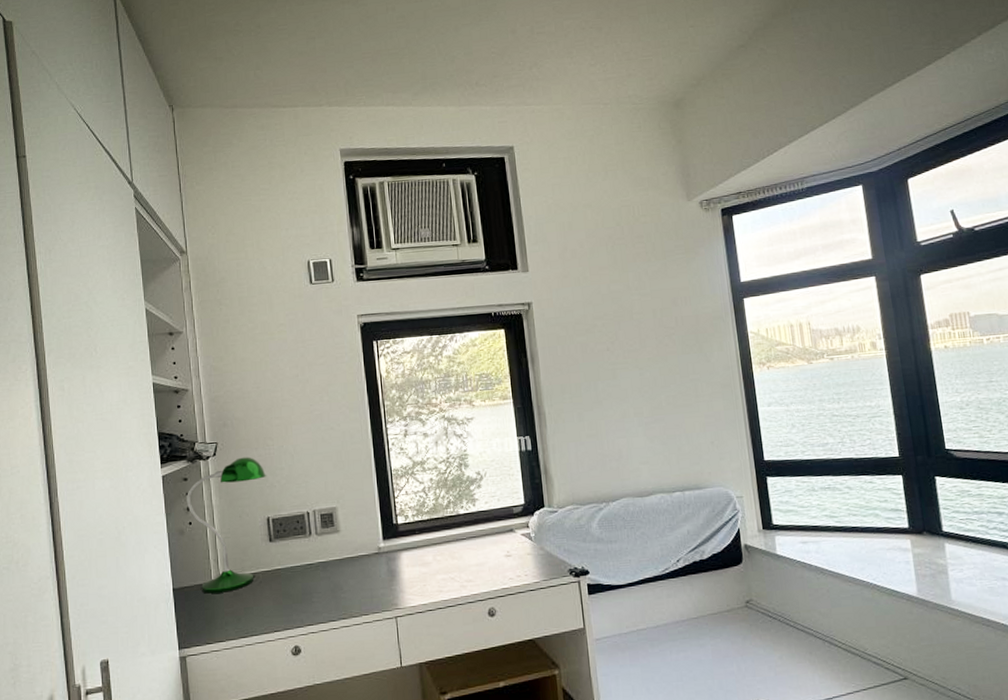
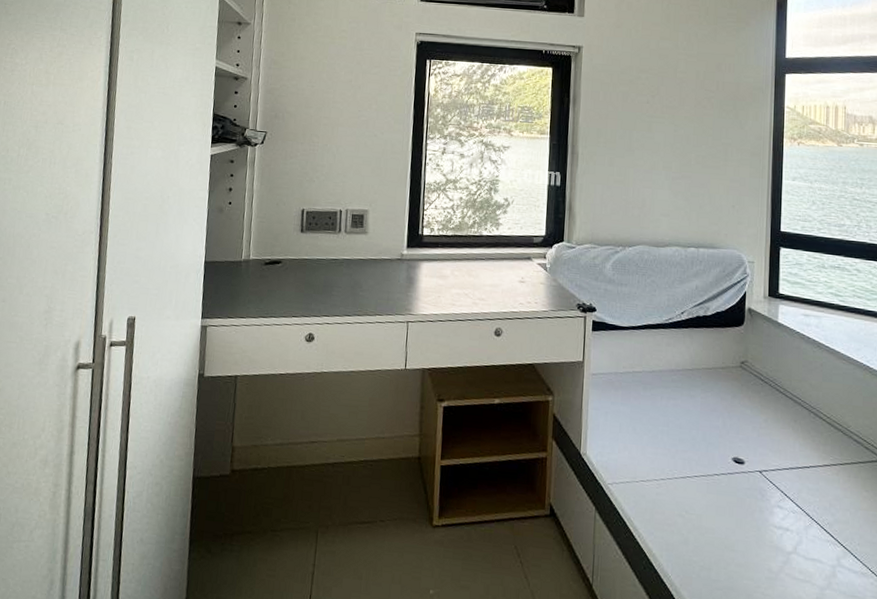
desk lamp: present [187,457,267,594] -> none [230,149,308,273]

